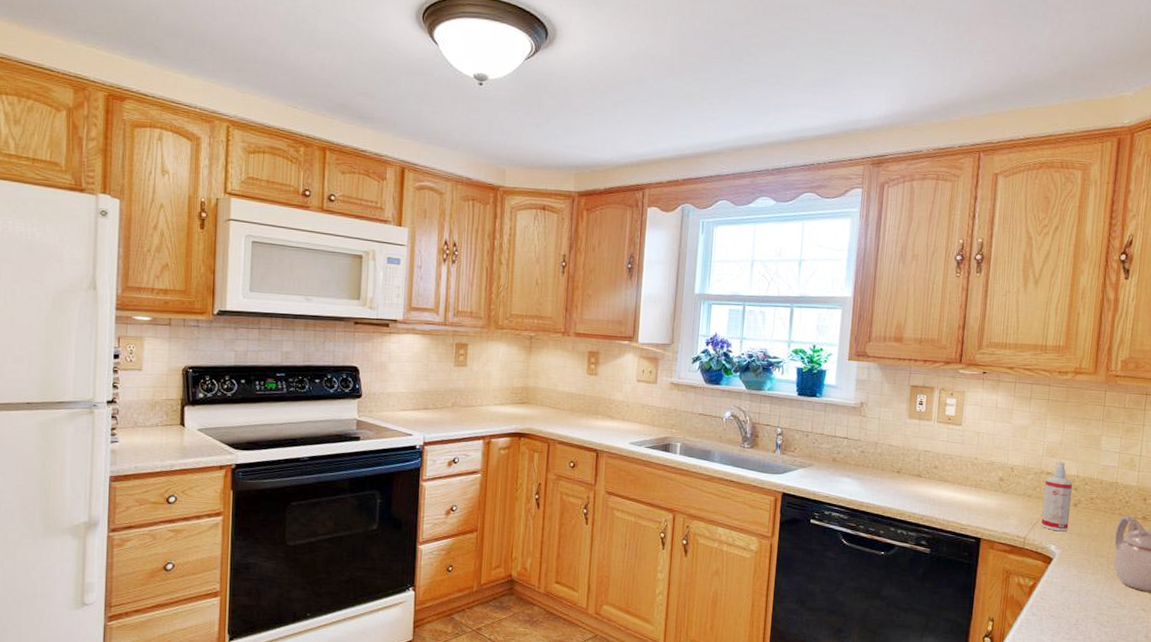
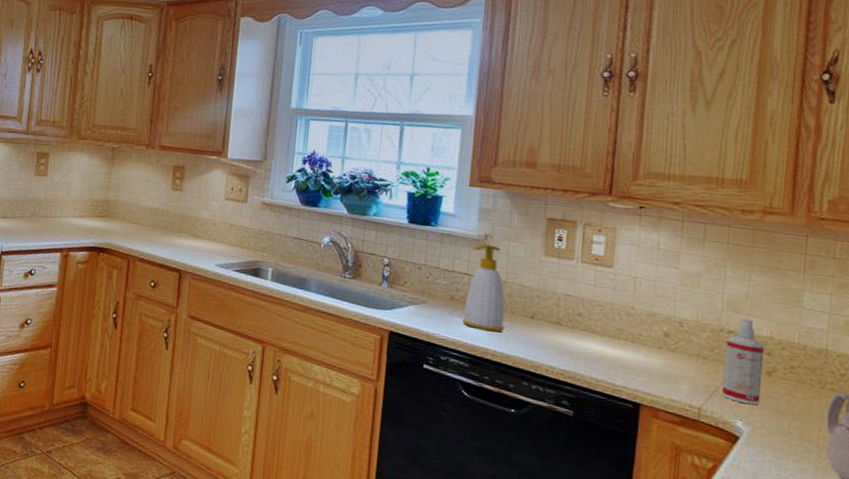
soap bottle: none [842,411,877,487] -> present [462,244,505,332]

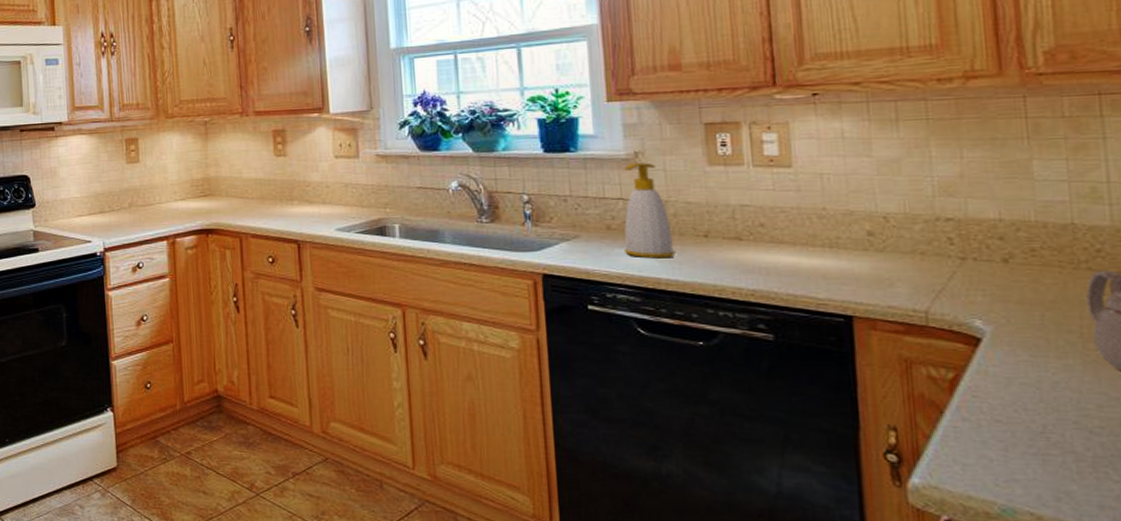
spray bottle: present [721,318,765,406] -> none [945,201,1000,300]

